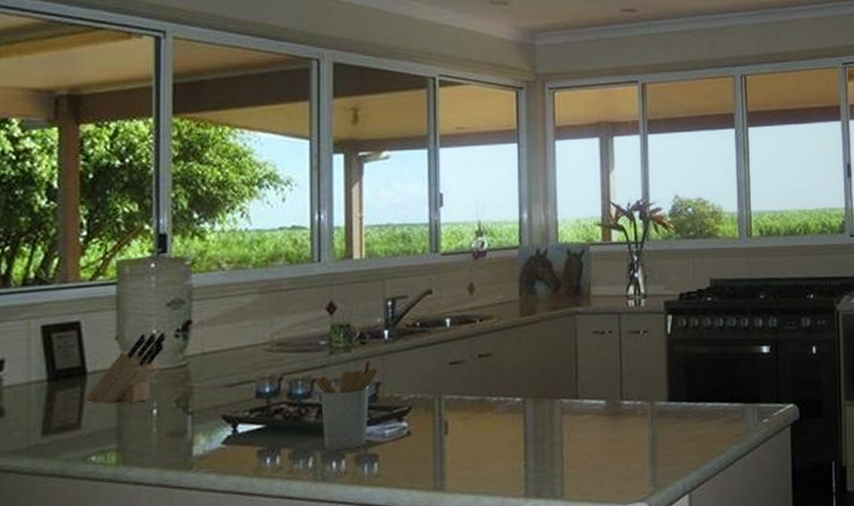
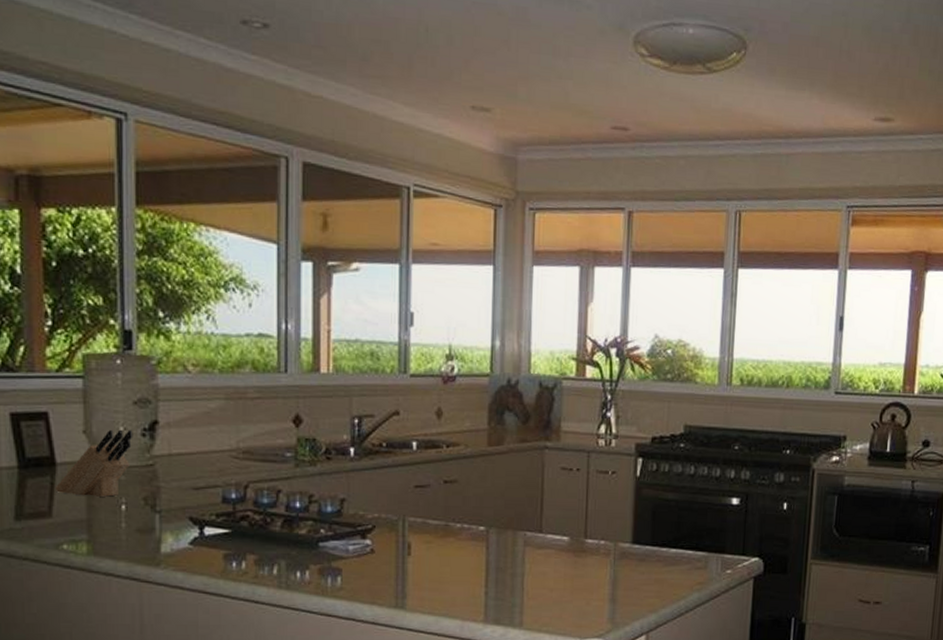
utensil holder: present [314,358,378,450] -> none [279,474,343,561]

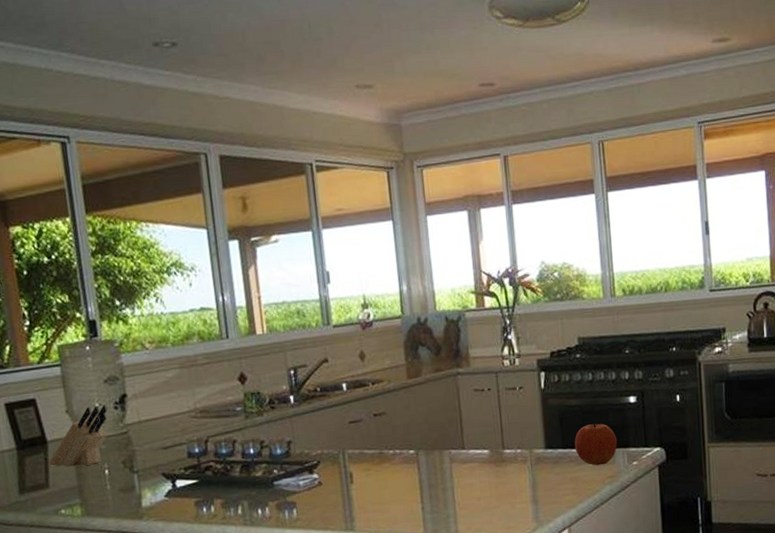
fruit: none [665,522,713,569] -> present [574,423,618,466]

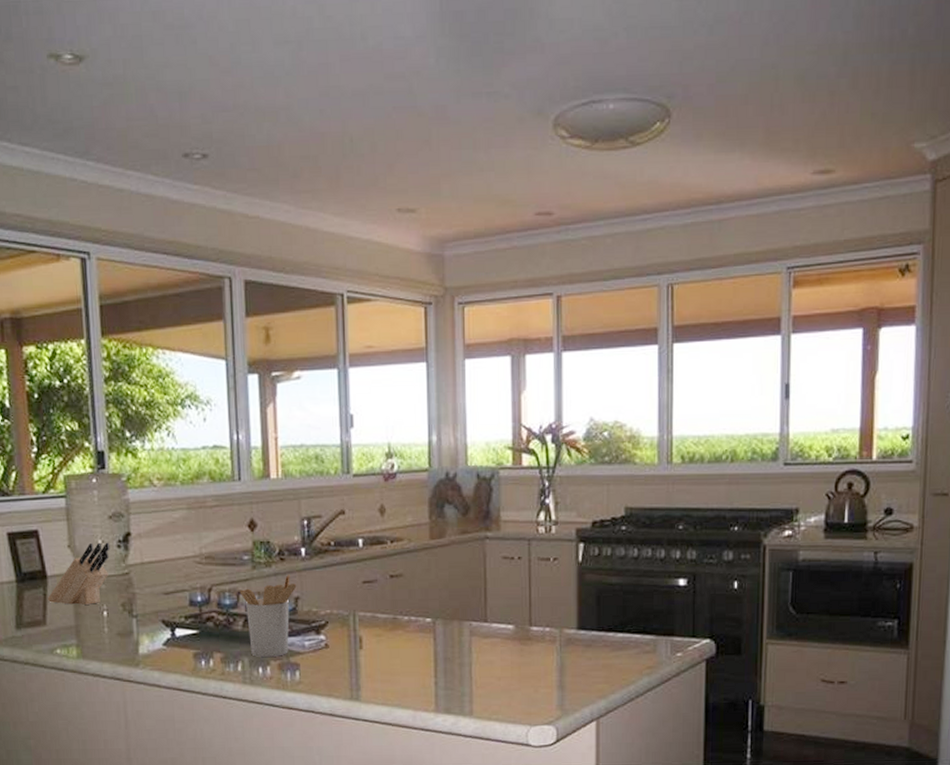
utensil holder: none [234,420,288,500] -> present [239,574,297,657]
fruit: present [574,423,618,466] -> none [611,605,661,654]

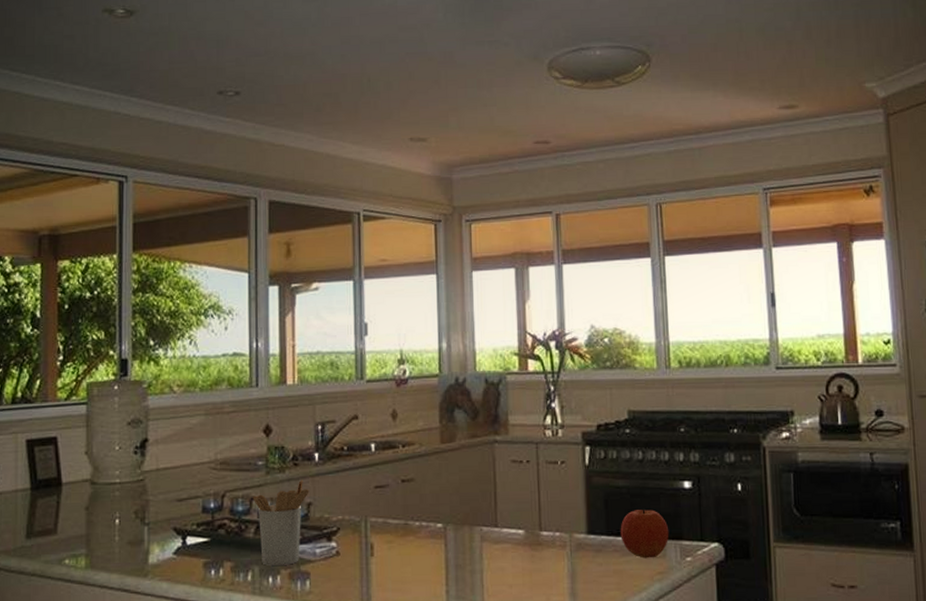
knife block: present [47,542,110,605] -> none [60,448,127,513]
fruit: none [611,605,661,654] -> present [620,508,669,559]

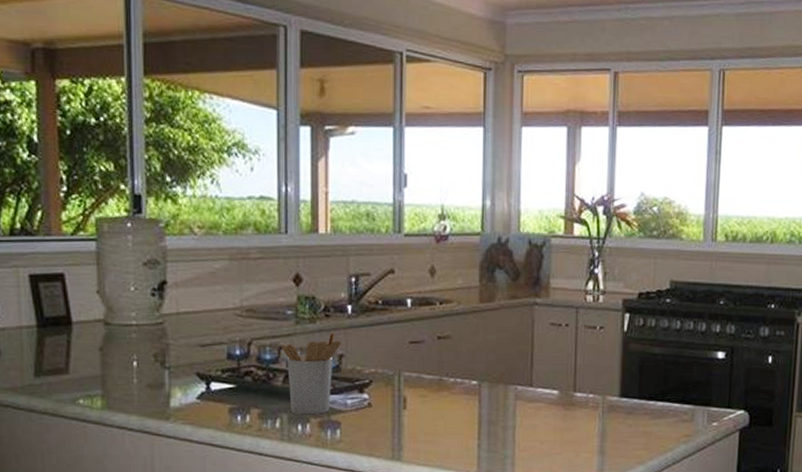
fruit: present [620,508,669,559] -> none [652,375,699,422]

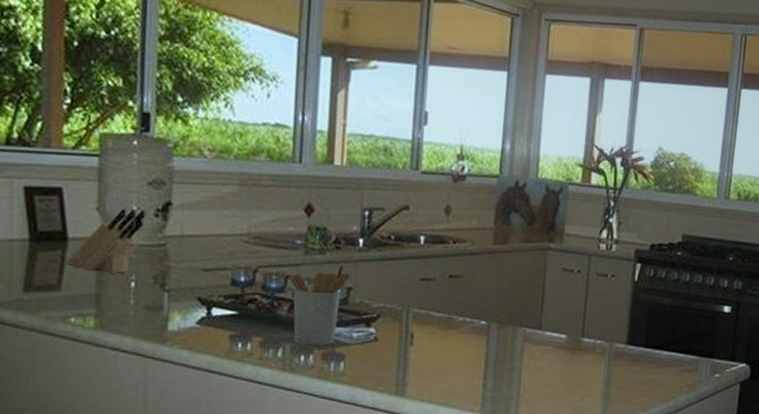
knife block: none [71,289,144,354] -> present [65,208,146,274]

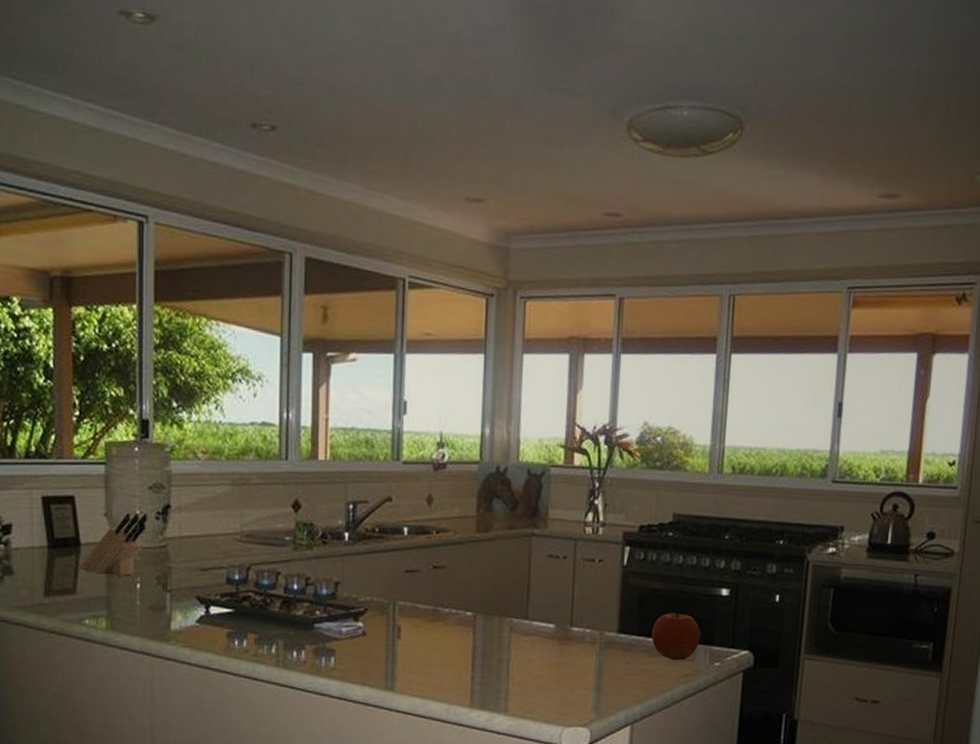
utensil holder: present [288,263,351,346] -> none [278,558,338,641]
fruit: none [657,326,704,372] -> present [651,612,701,661]

